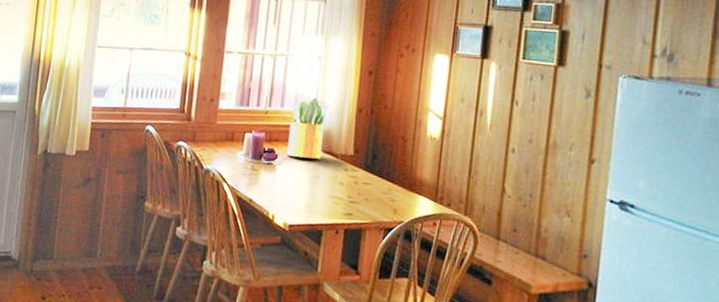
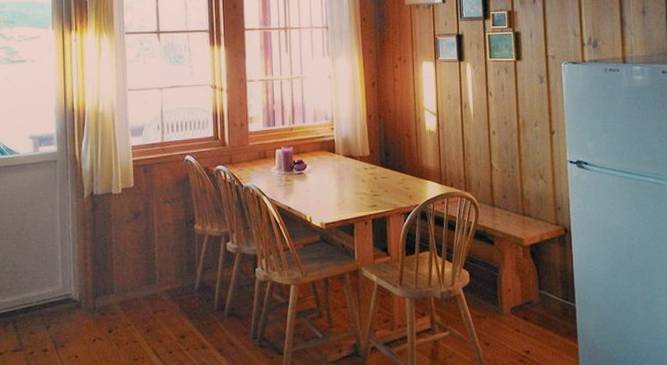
potted plant: present [287,98,330,159] -> none [311,111,344,164]

